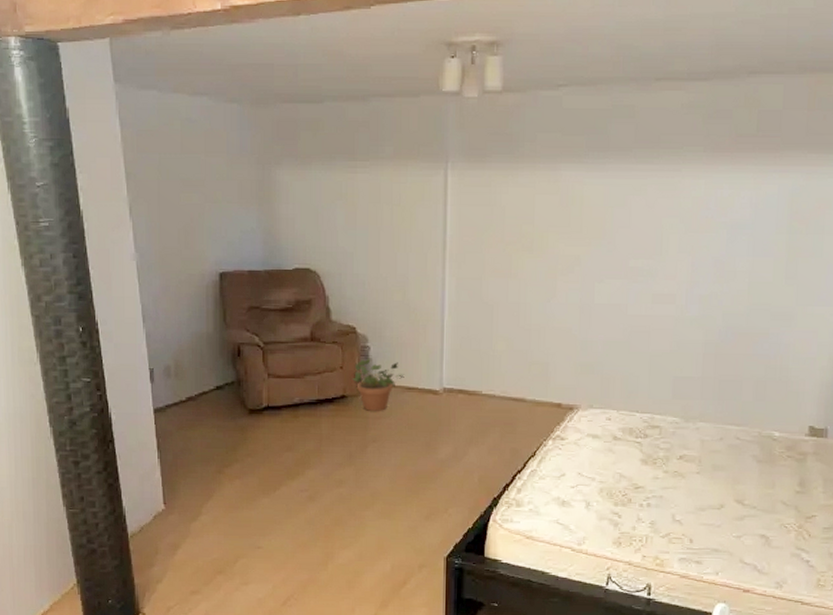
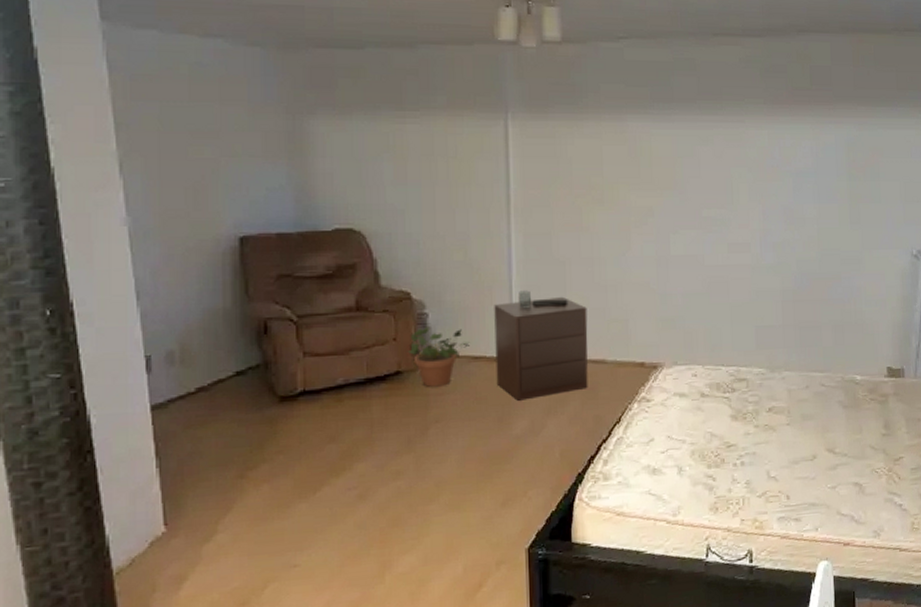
nightstand: none [426,330,511,429] -> present [494,290,588,401]

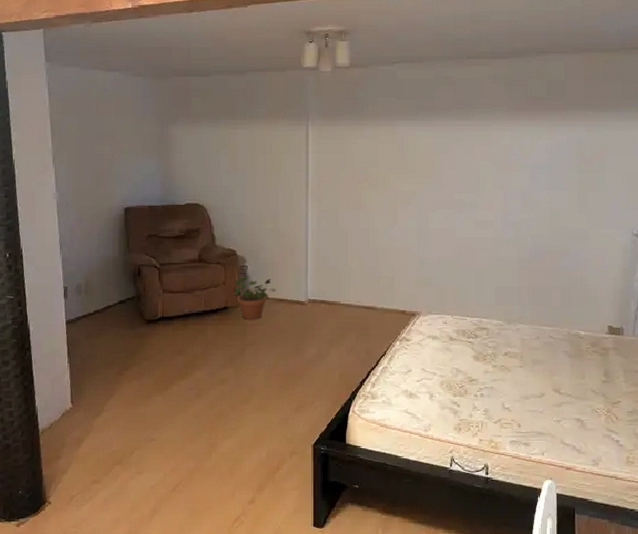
nightstand: present [494,290,588,401] -> none [294,252,363,334]

